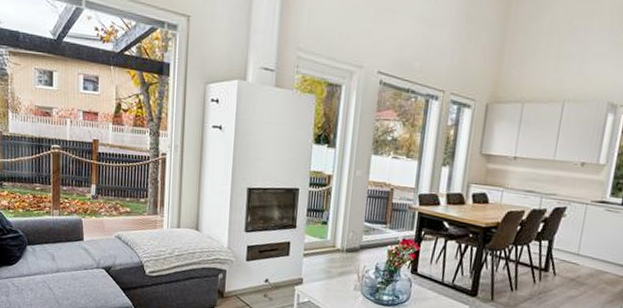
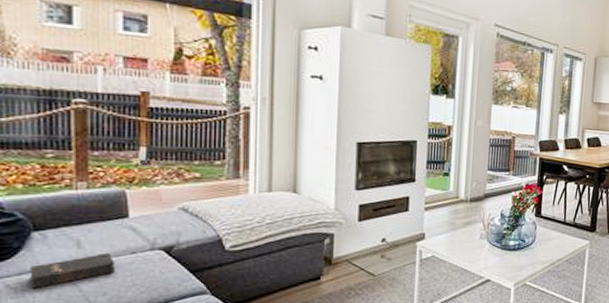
hardback book: none [25,266,74,289] -> present [29,252,114,288]

